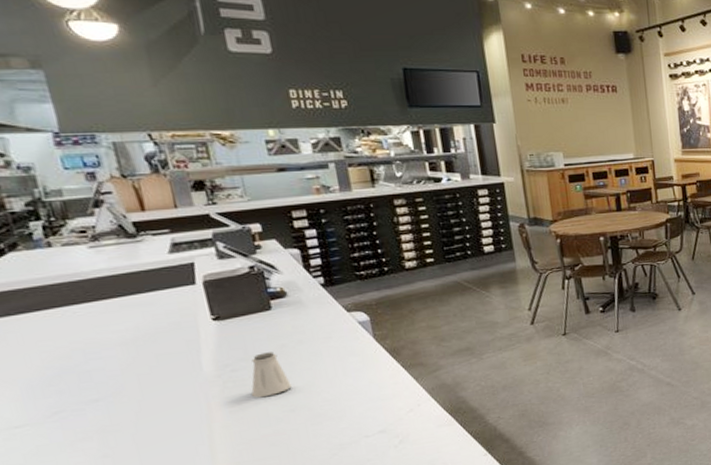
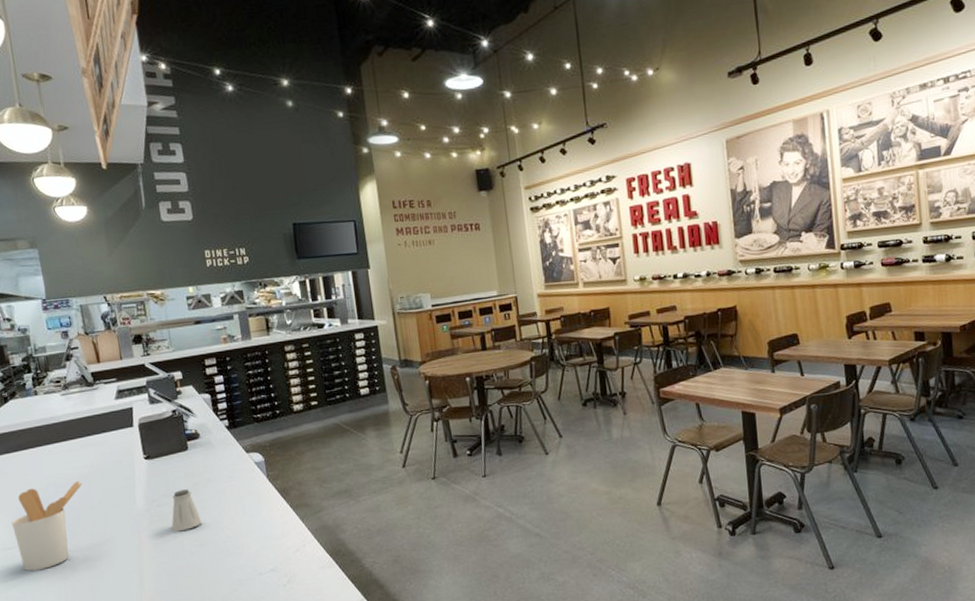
utensil holder: none [19,346,125,452] -> present [12,481,82,572]

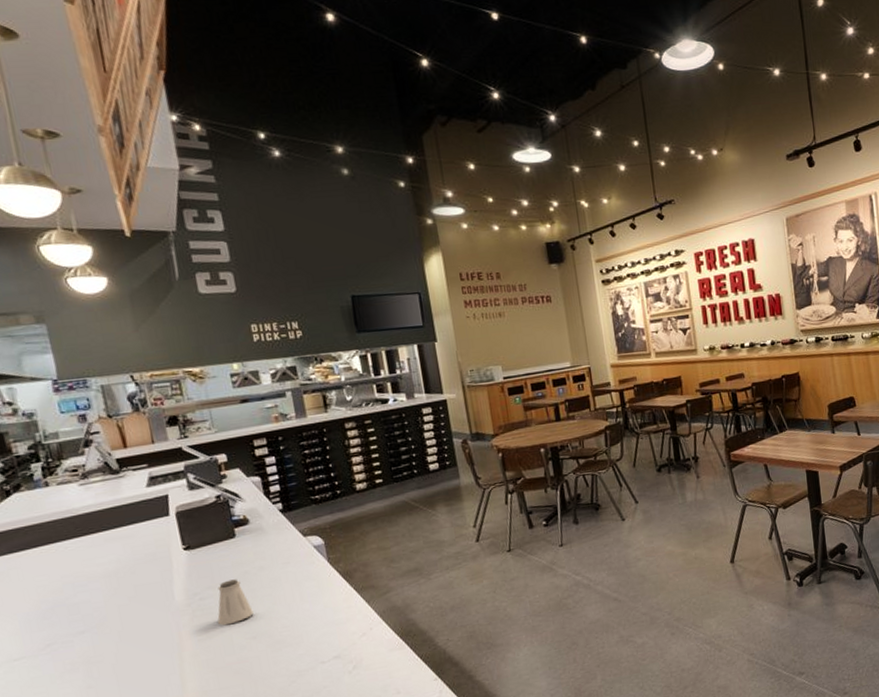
utensil holder: present [12,481,82,572] -> none [18,579,108,683]

